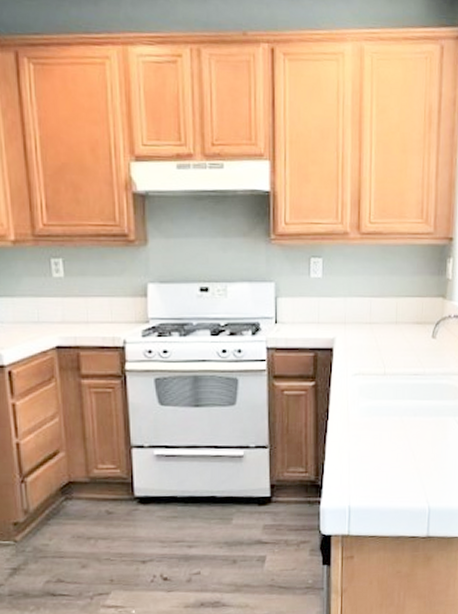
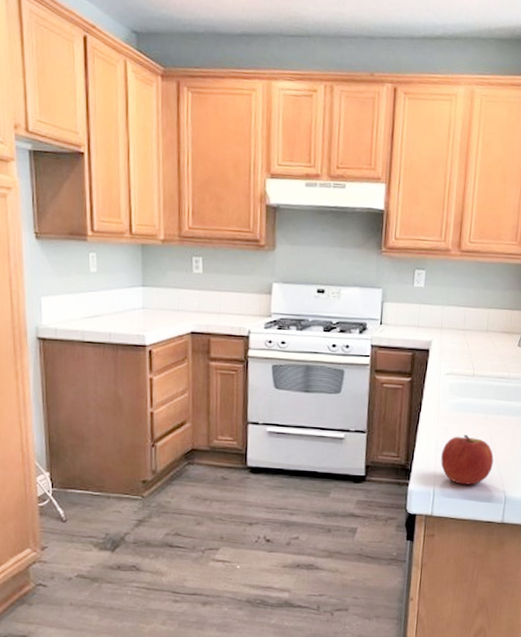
apple: none [355,441,413,498] -> present [441,434,494,485]

